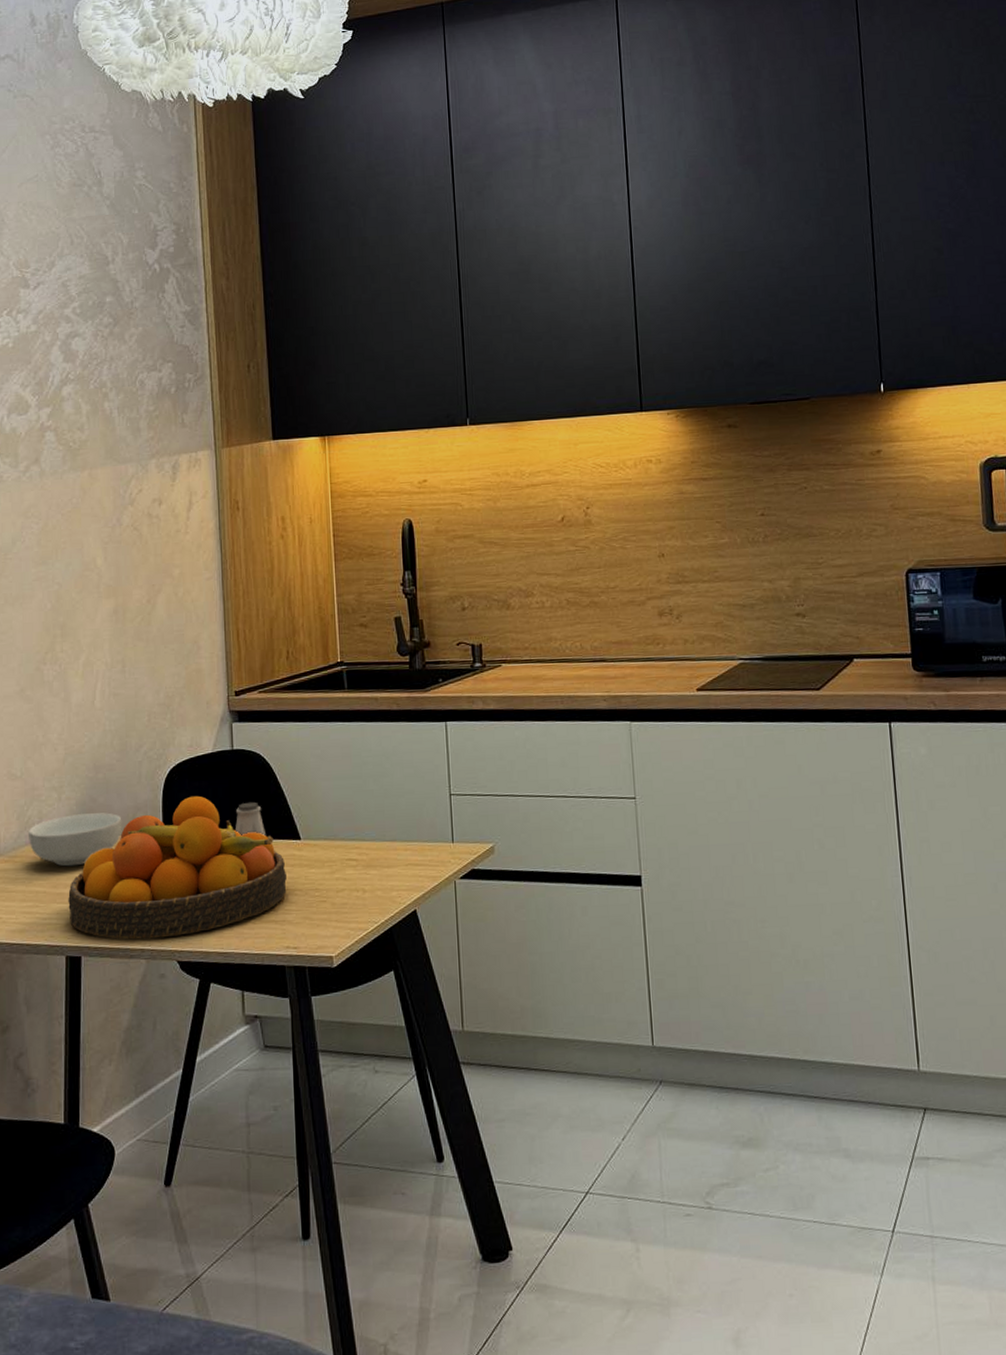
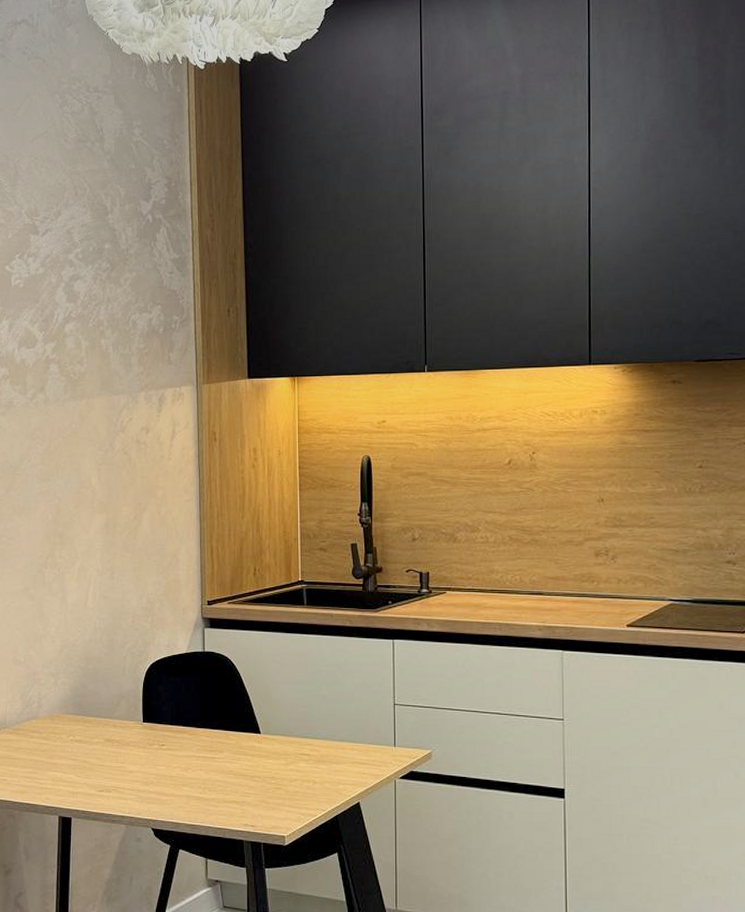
cereal bowl: present [29,813,122,867] -> none [30,698,108,742]
fruit bowl: present [68,795,287,940] -> none [62,689,247,808]
saltshaker: present [235,802,266,837] -> none [205,698,230,729]

